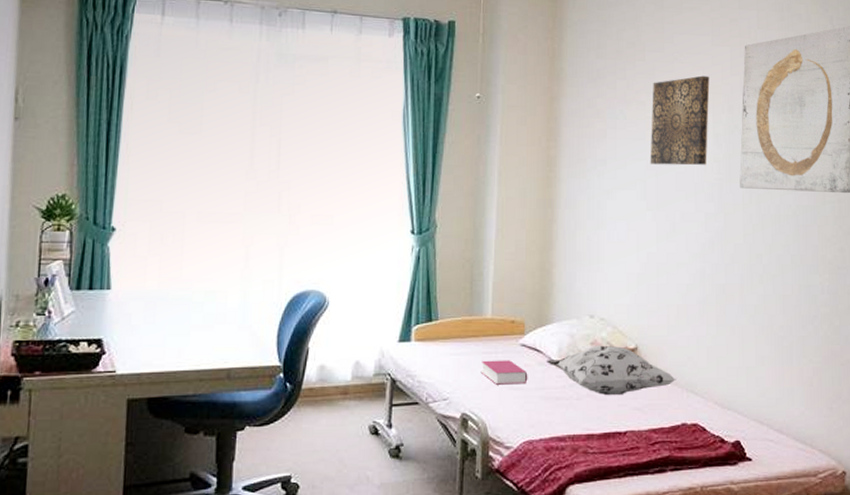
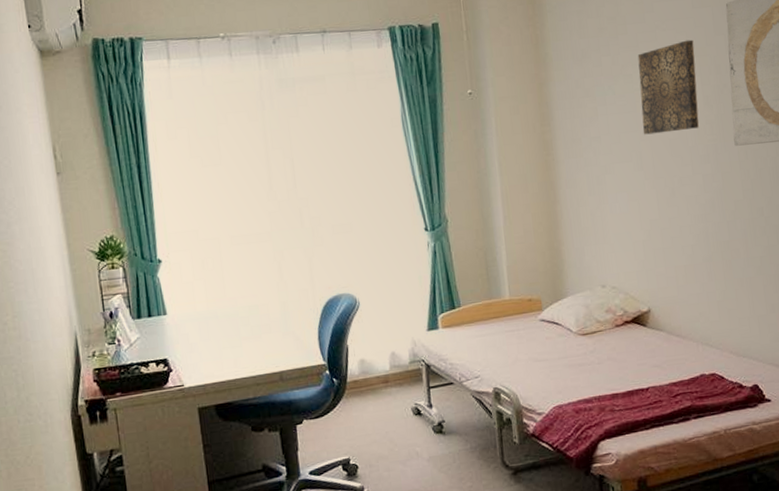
book: present [480,360,528,385] -> none [506,335,551,359]
decorative pillow: present [546,345,676,395] -> none [566,310,691,357]

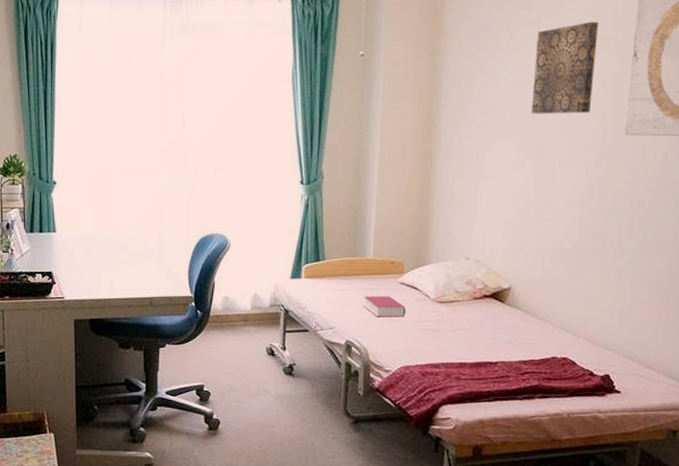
book: none [506,335,551,359] -> present [363,296,406,318]

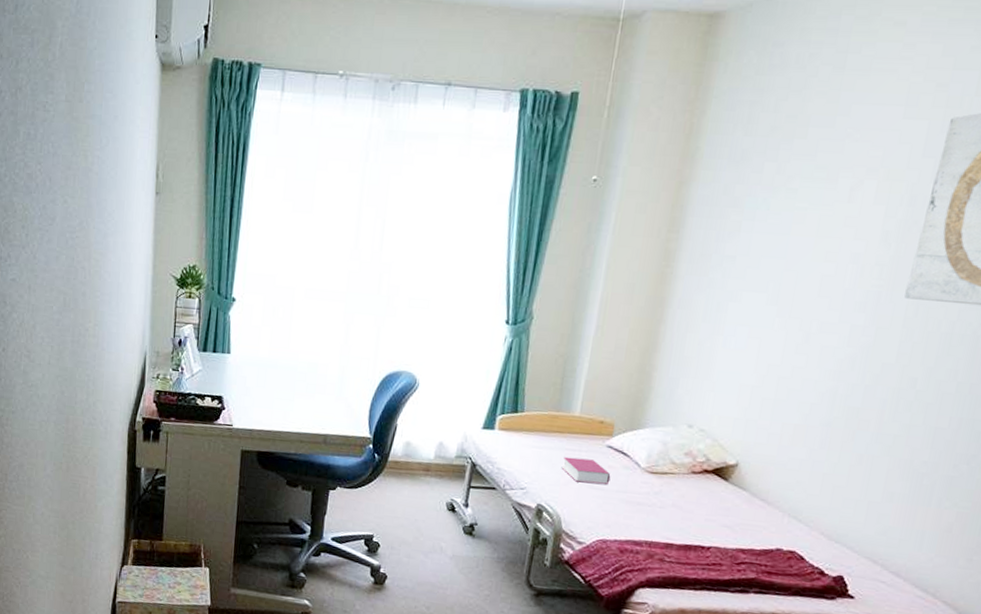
wall art: present [531,21,599,114] -> none [790,157,891,268]

